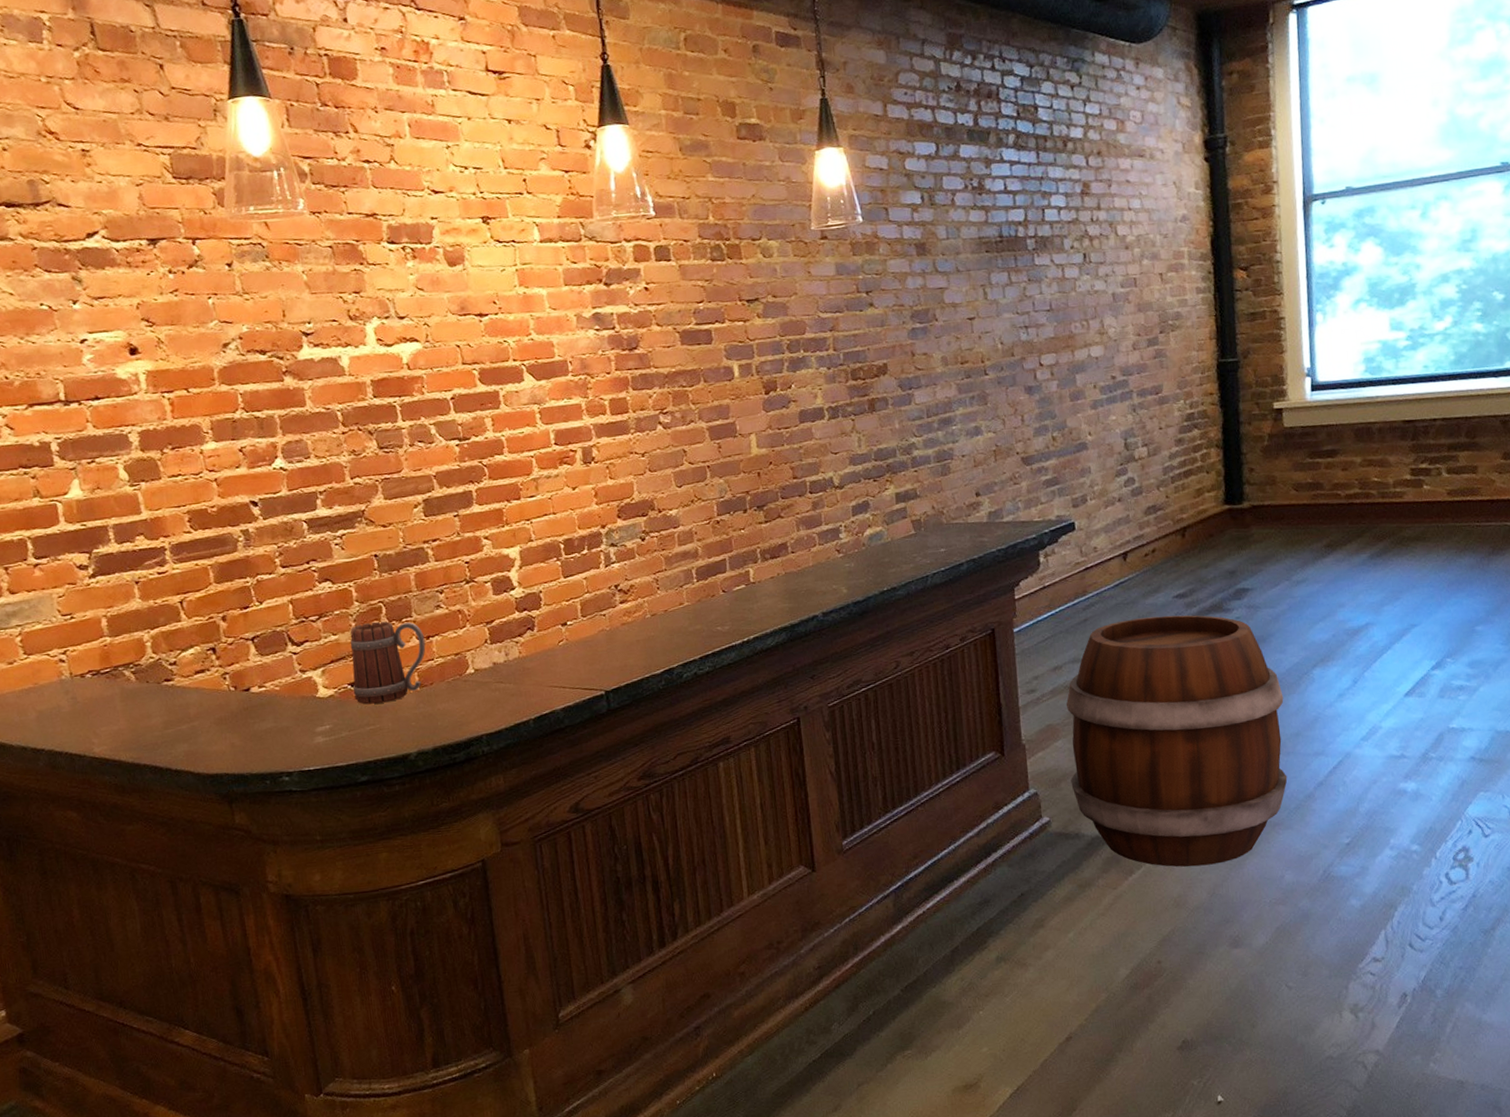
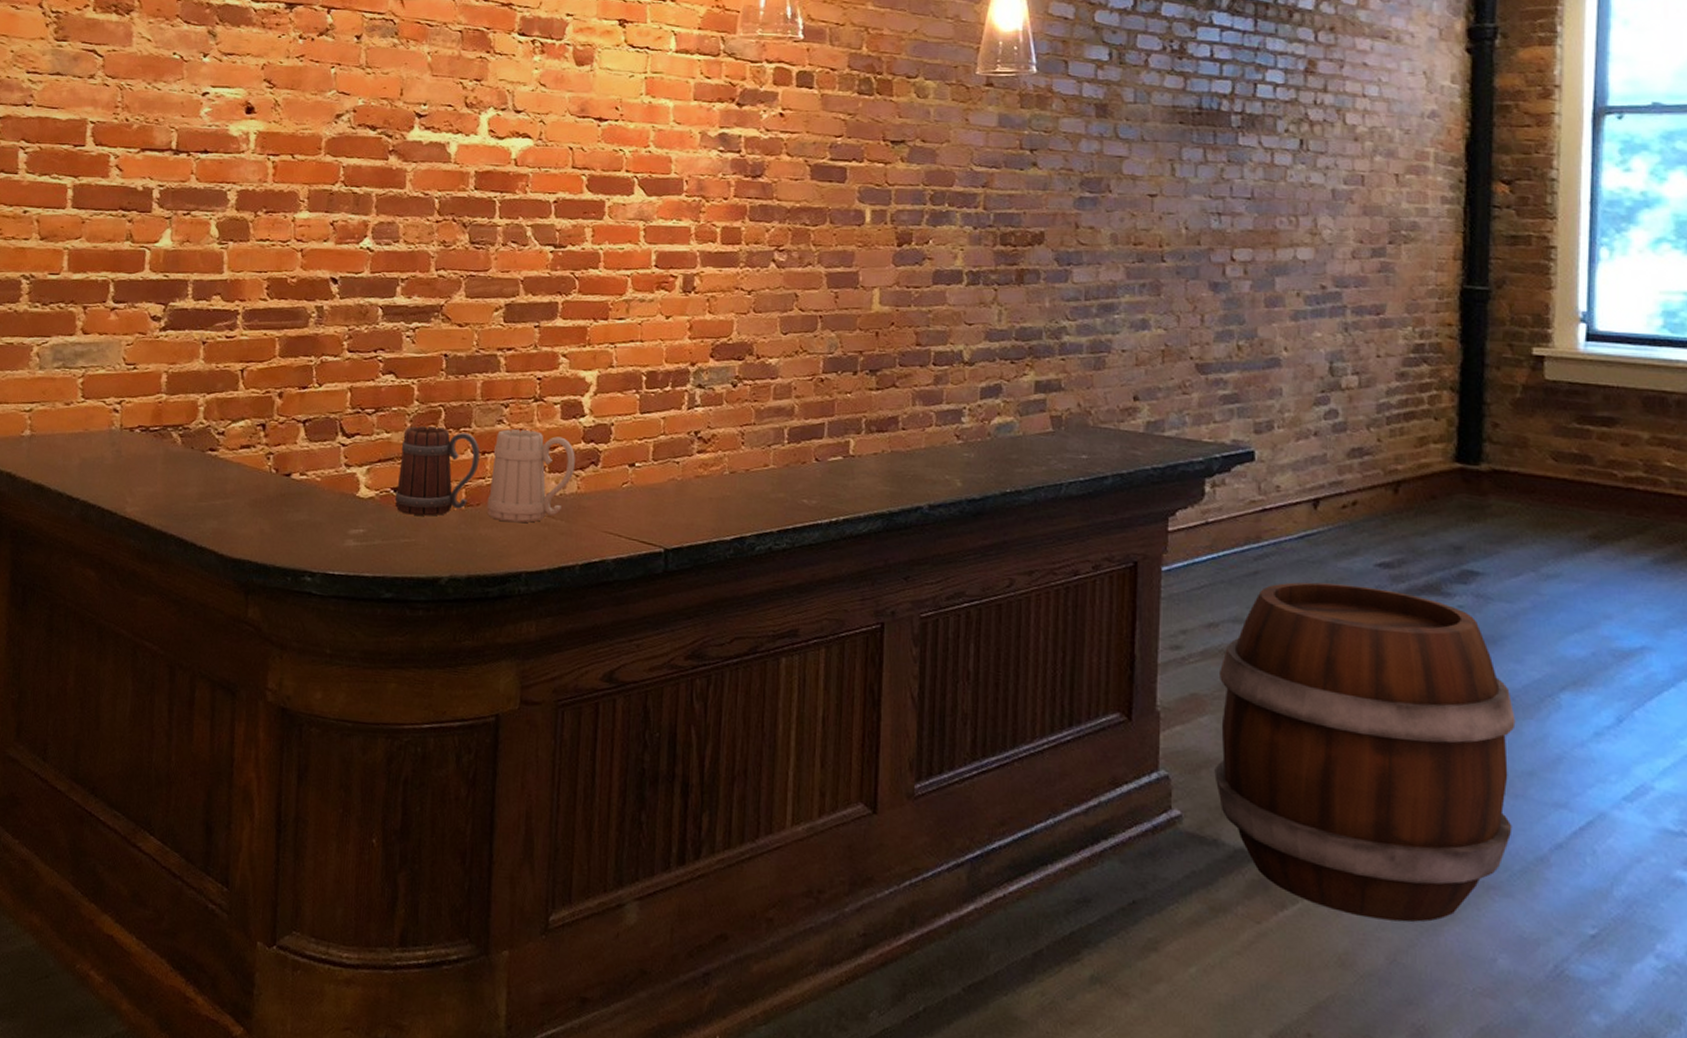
beer mug: none [437,609,514,695] -> present [487,428,575,523]

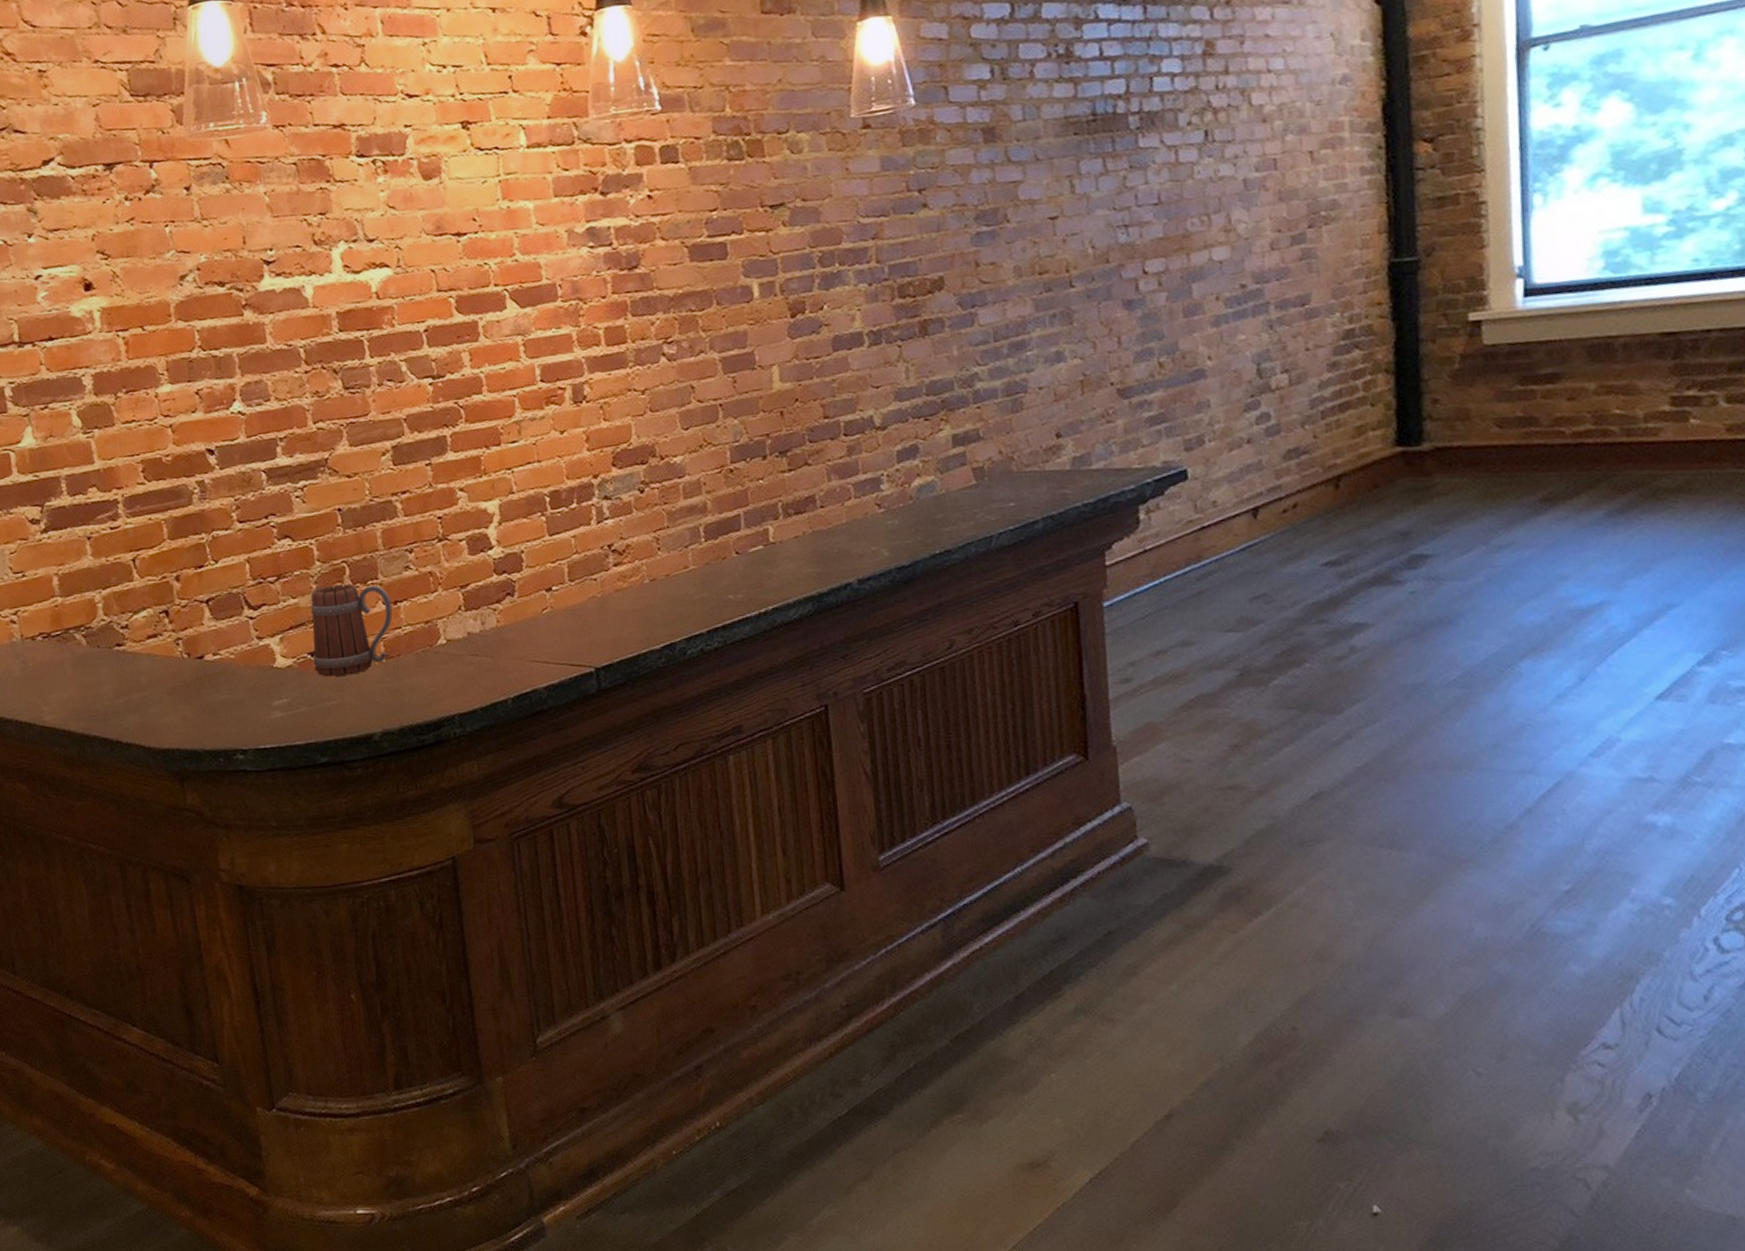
beer mug: present [487,428,575,523] -> none [405,571,491,668]
keg: present [1214,582,1516,922] -> none [1171,588,1480,910]

